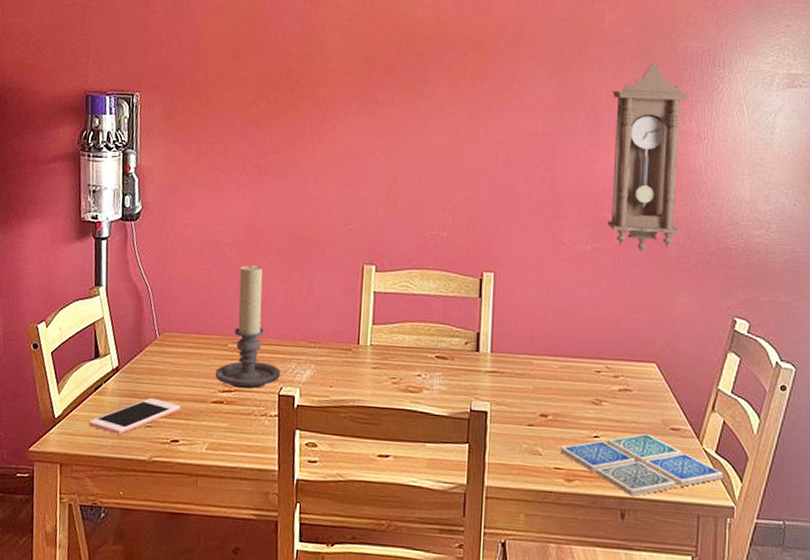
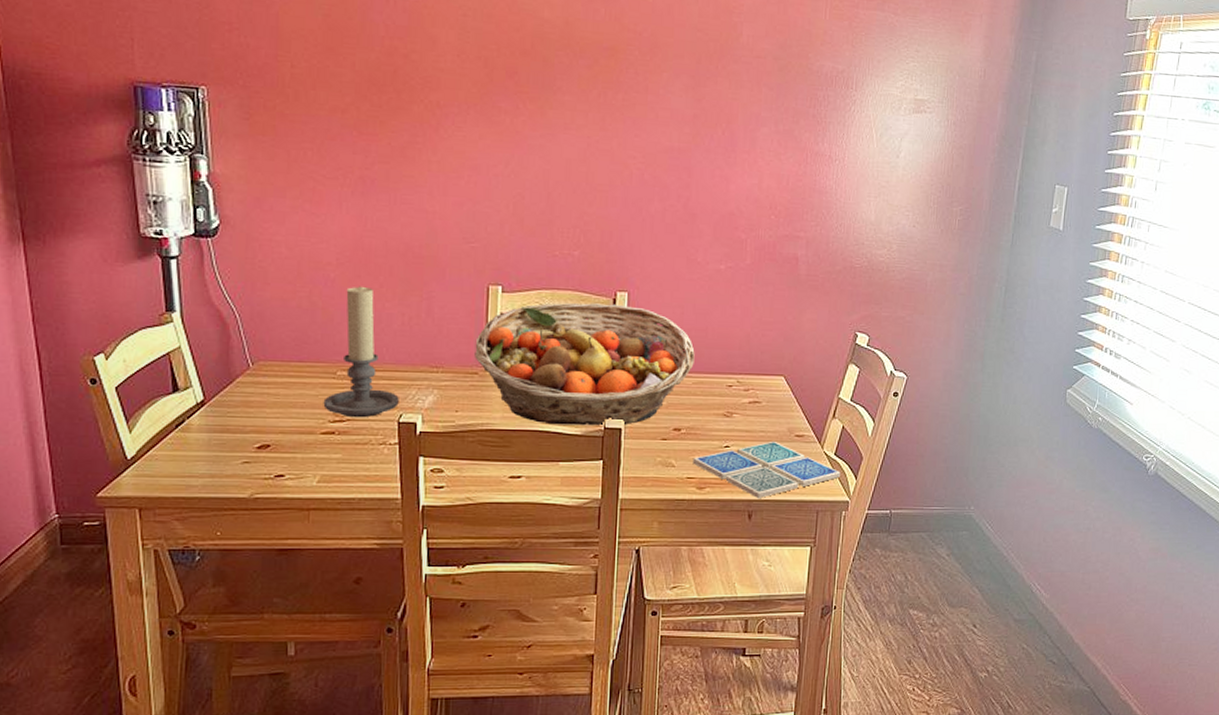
cell phone: present [88,397,180,435] -> none [171,431,283,473]
fruit basket: none [349,283,561,408] -> present [474,303,695,426]
pendulum clock: present [607,63,688,253] -> none [741,81,822,271]

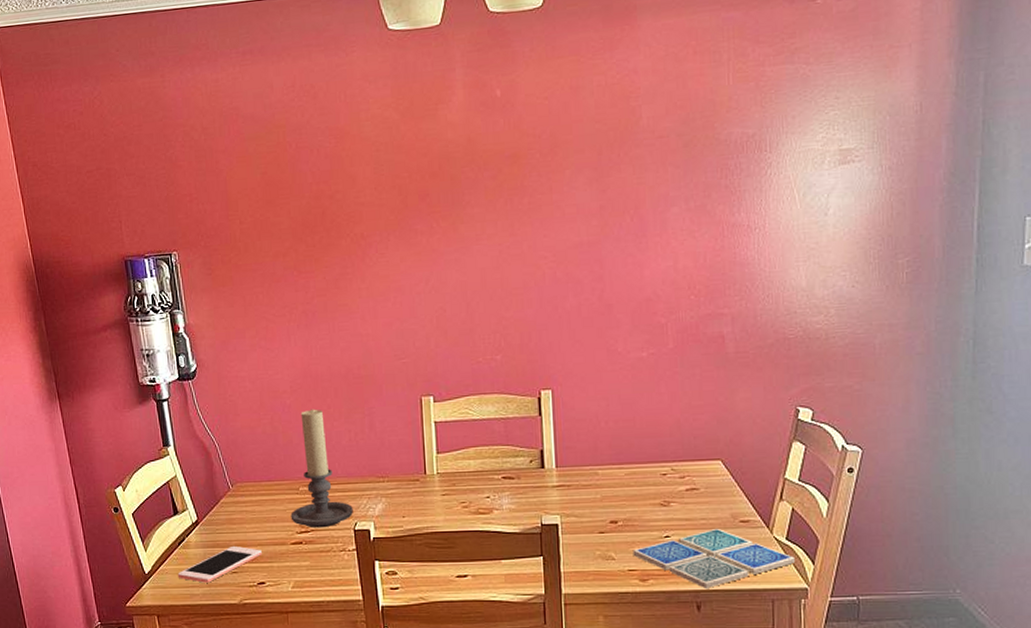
cell phone: none [171,431,283,473] -> present [177,545,262,583]
fruit basket: present [474,303,695,426] -> none [414,402,625,525]

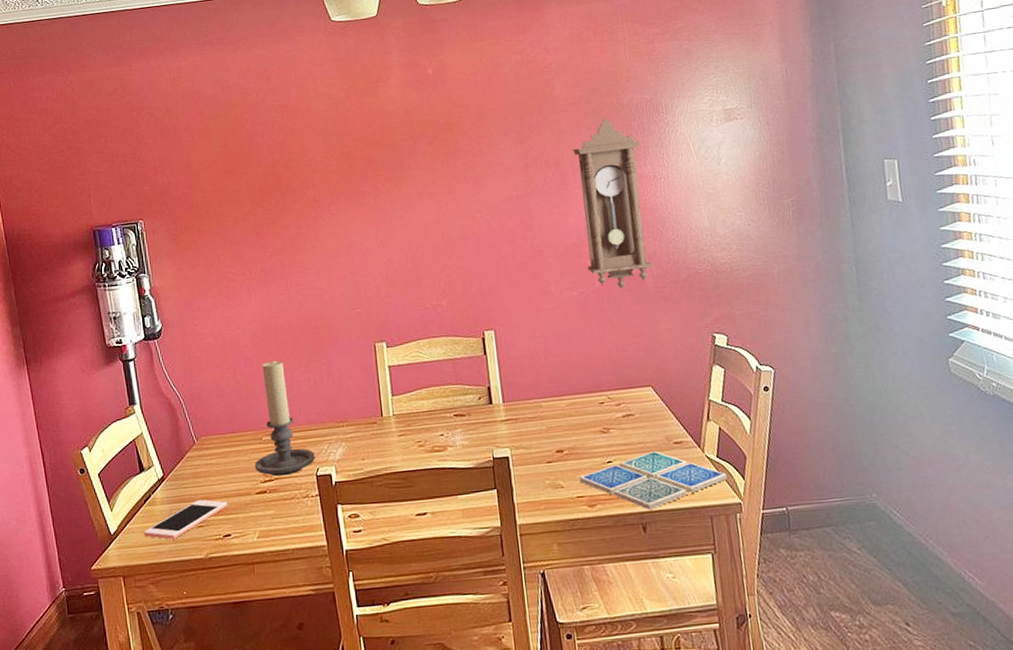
pendulum clock: none [656,155,736,353] -> present [573,118,653,290]

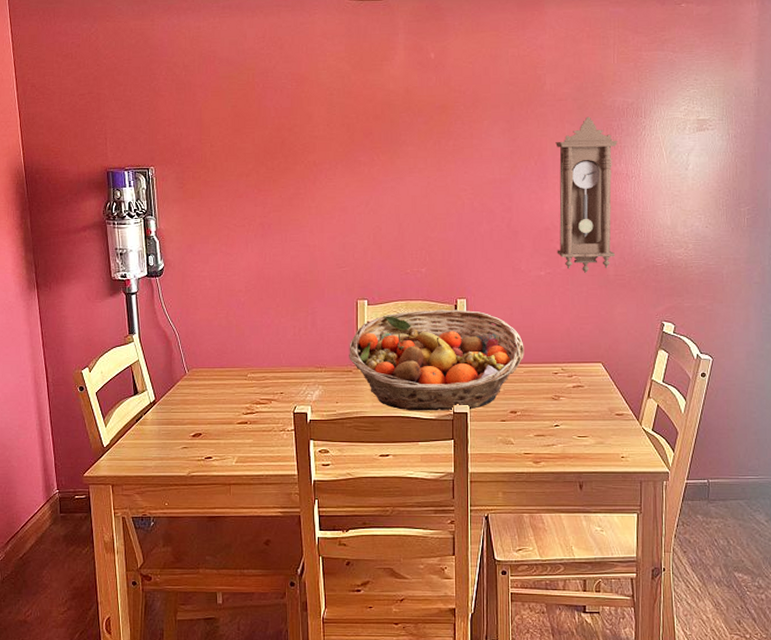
cell phone: present [143,499,227,540] -> none [133,423,211,456]
candle holder: present [254,360,315,477] -> none [238,306,293,410]
fruit basket: none [370,342,565,462] -> present [349,309,524,411]
drink coaster: present [579,450,727,510] -> none [528,419,660,470]

